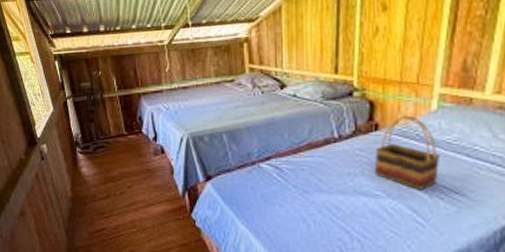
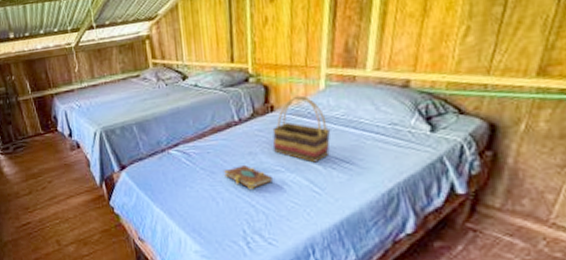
book: none [318,187,373,214] -> present [224,165,274,189]

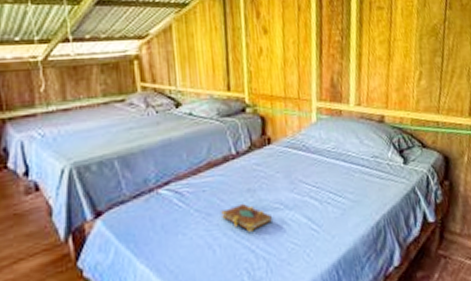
woven basket: present [272,95,331,163] -> none [270,128,324,198]

